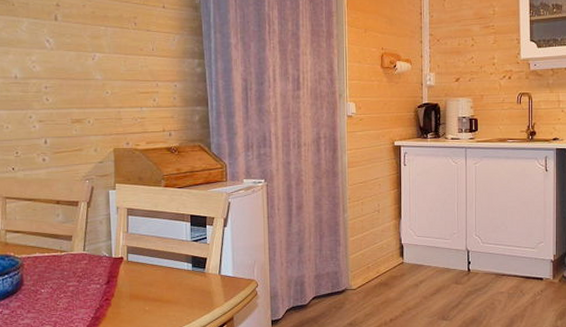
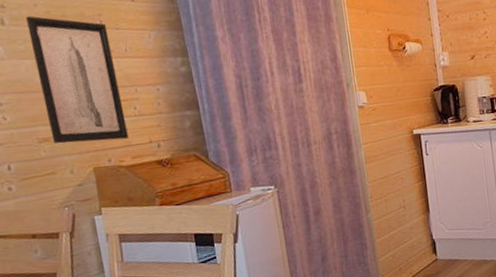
wall art: none [75,14,146,126] -> present [26,16,129,144]

